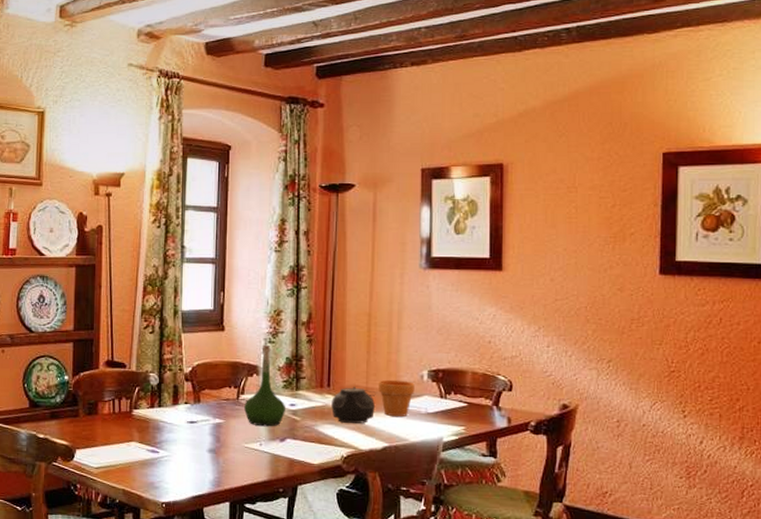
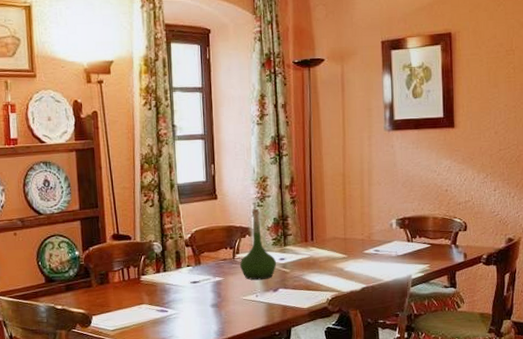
teapot: present [331,387,376,424] -> none [315,239,353,271]
flower pot: present [379,379,415,416] -> none [355,229,386,261]

